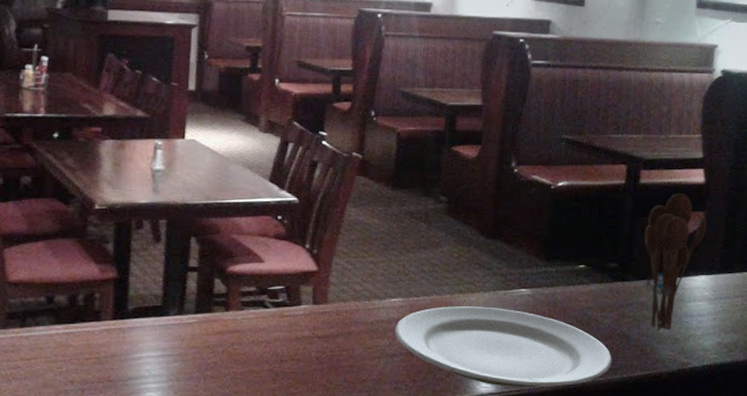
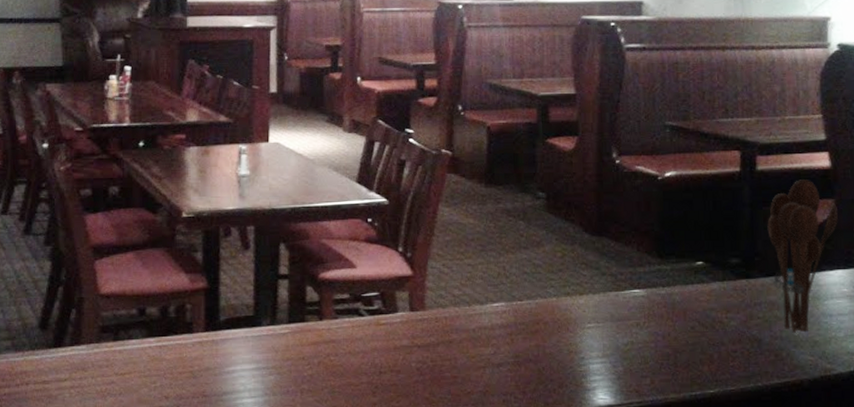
plate: present [395,306,612,387] -> none [499,310,744,398]

